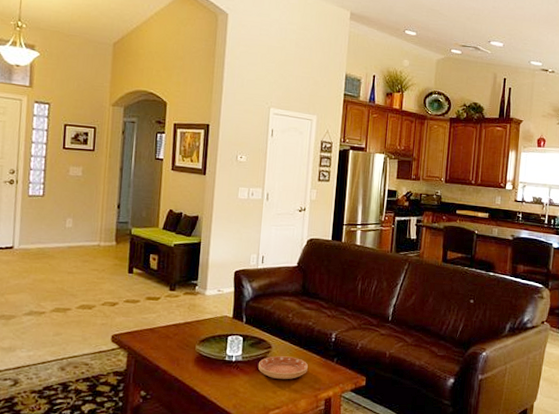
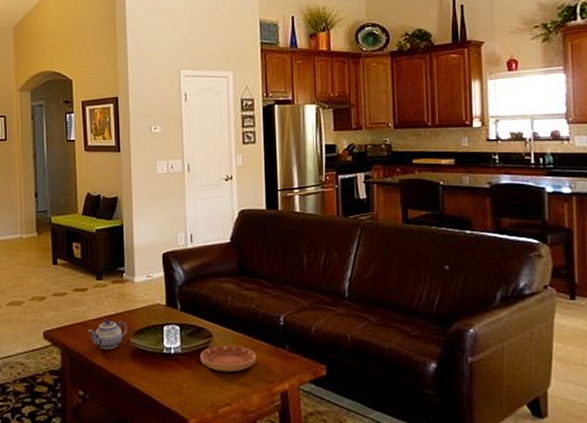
teapot: none [156,327,194,355] -> present [88,320,127,350]

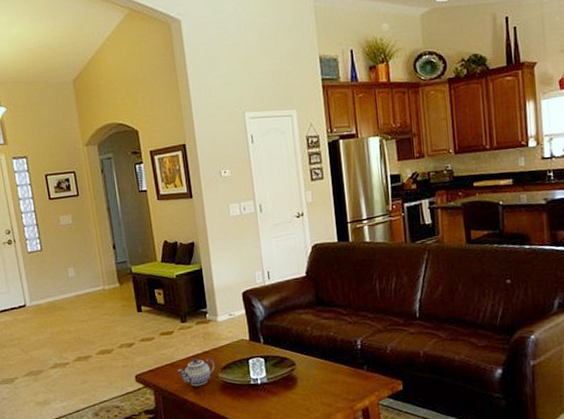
saucer: present [199,345,256,372] -> none [285,370,338,396]

